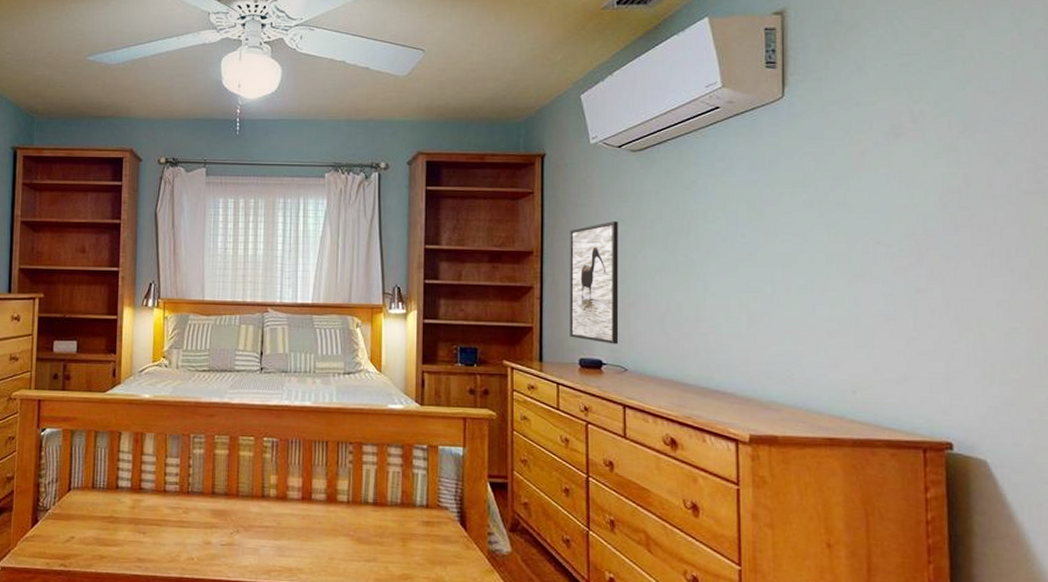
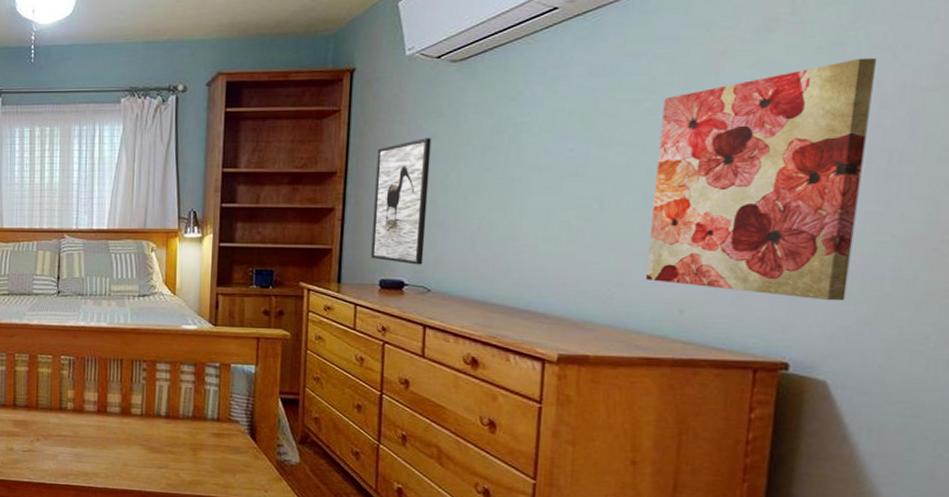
wall art: none [817,163,991,383] -> present [646,57,876,301]

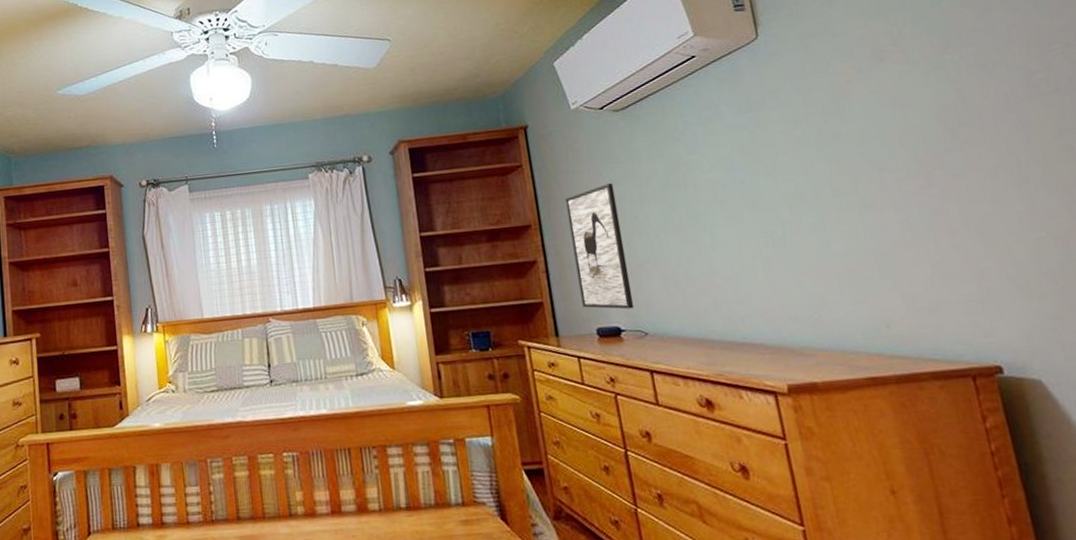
wall art: present [646,57,876,301] -> none [810,75,1029,300]

